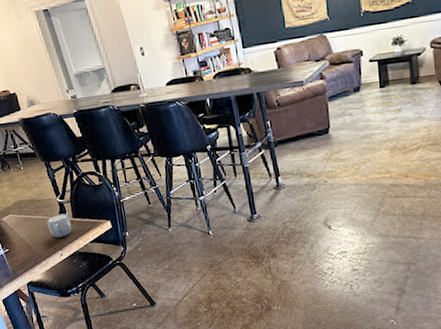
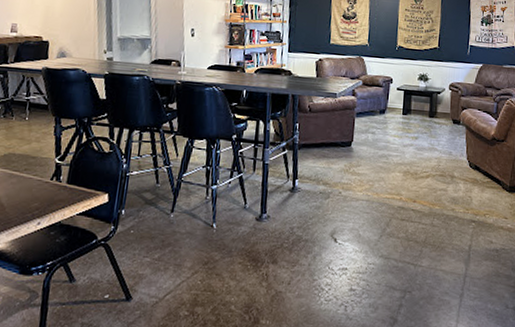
mug: present [46,213,71,238] -> none [33,176,63,203]

